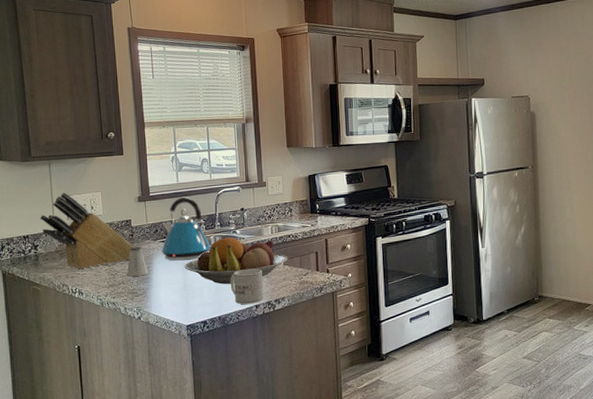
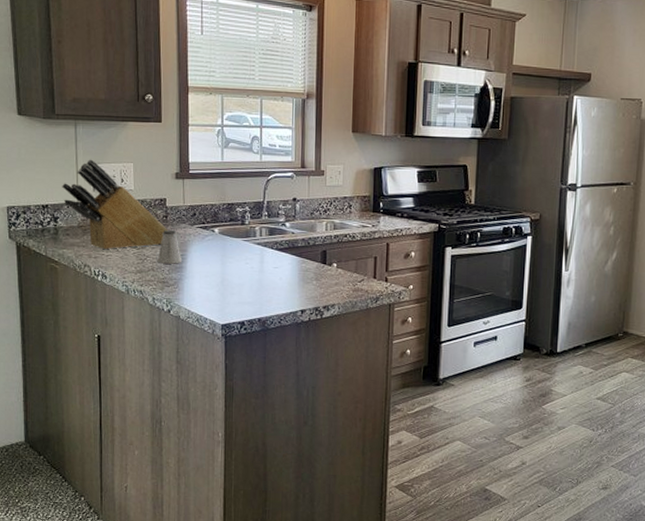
kettle: present [162,197,211,261] -> none [199,178,255,252]
fruit bowl: present [184,237,288,284] -> none [223,230,343,283]
mug: present [230,268,264,304] -> none [274,268,312,308]

